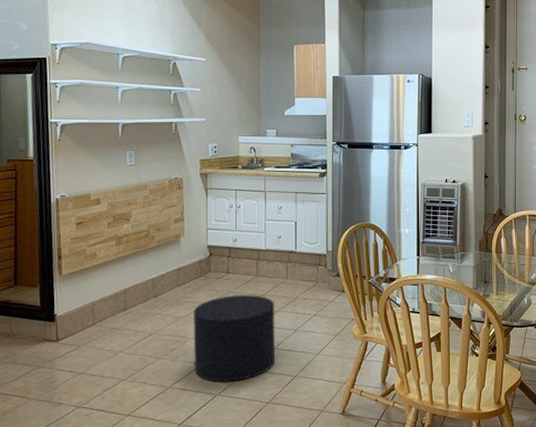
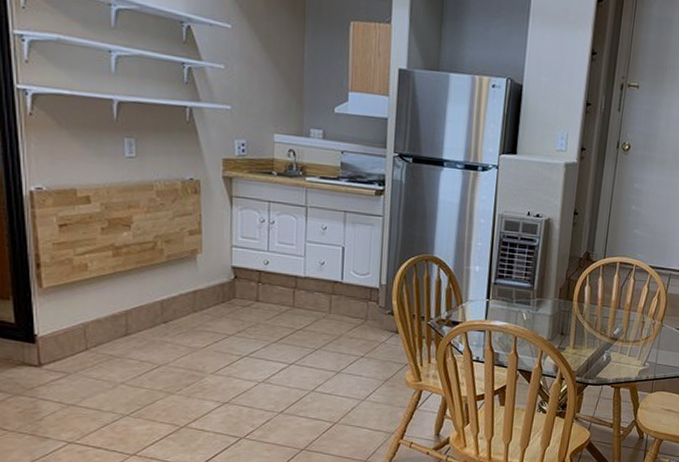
stool: present [193,295,276,382] -> none [213,327,315,425]

